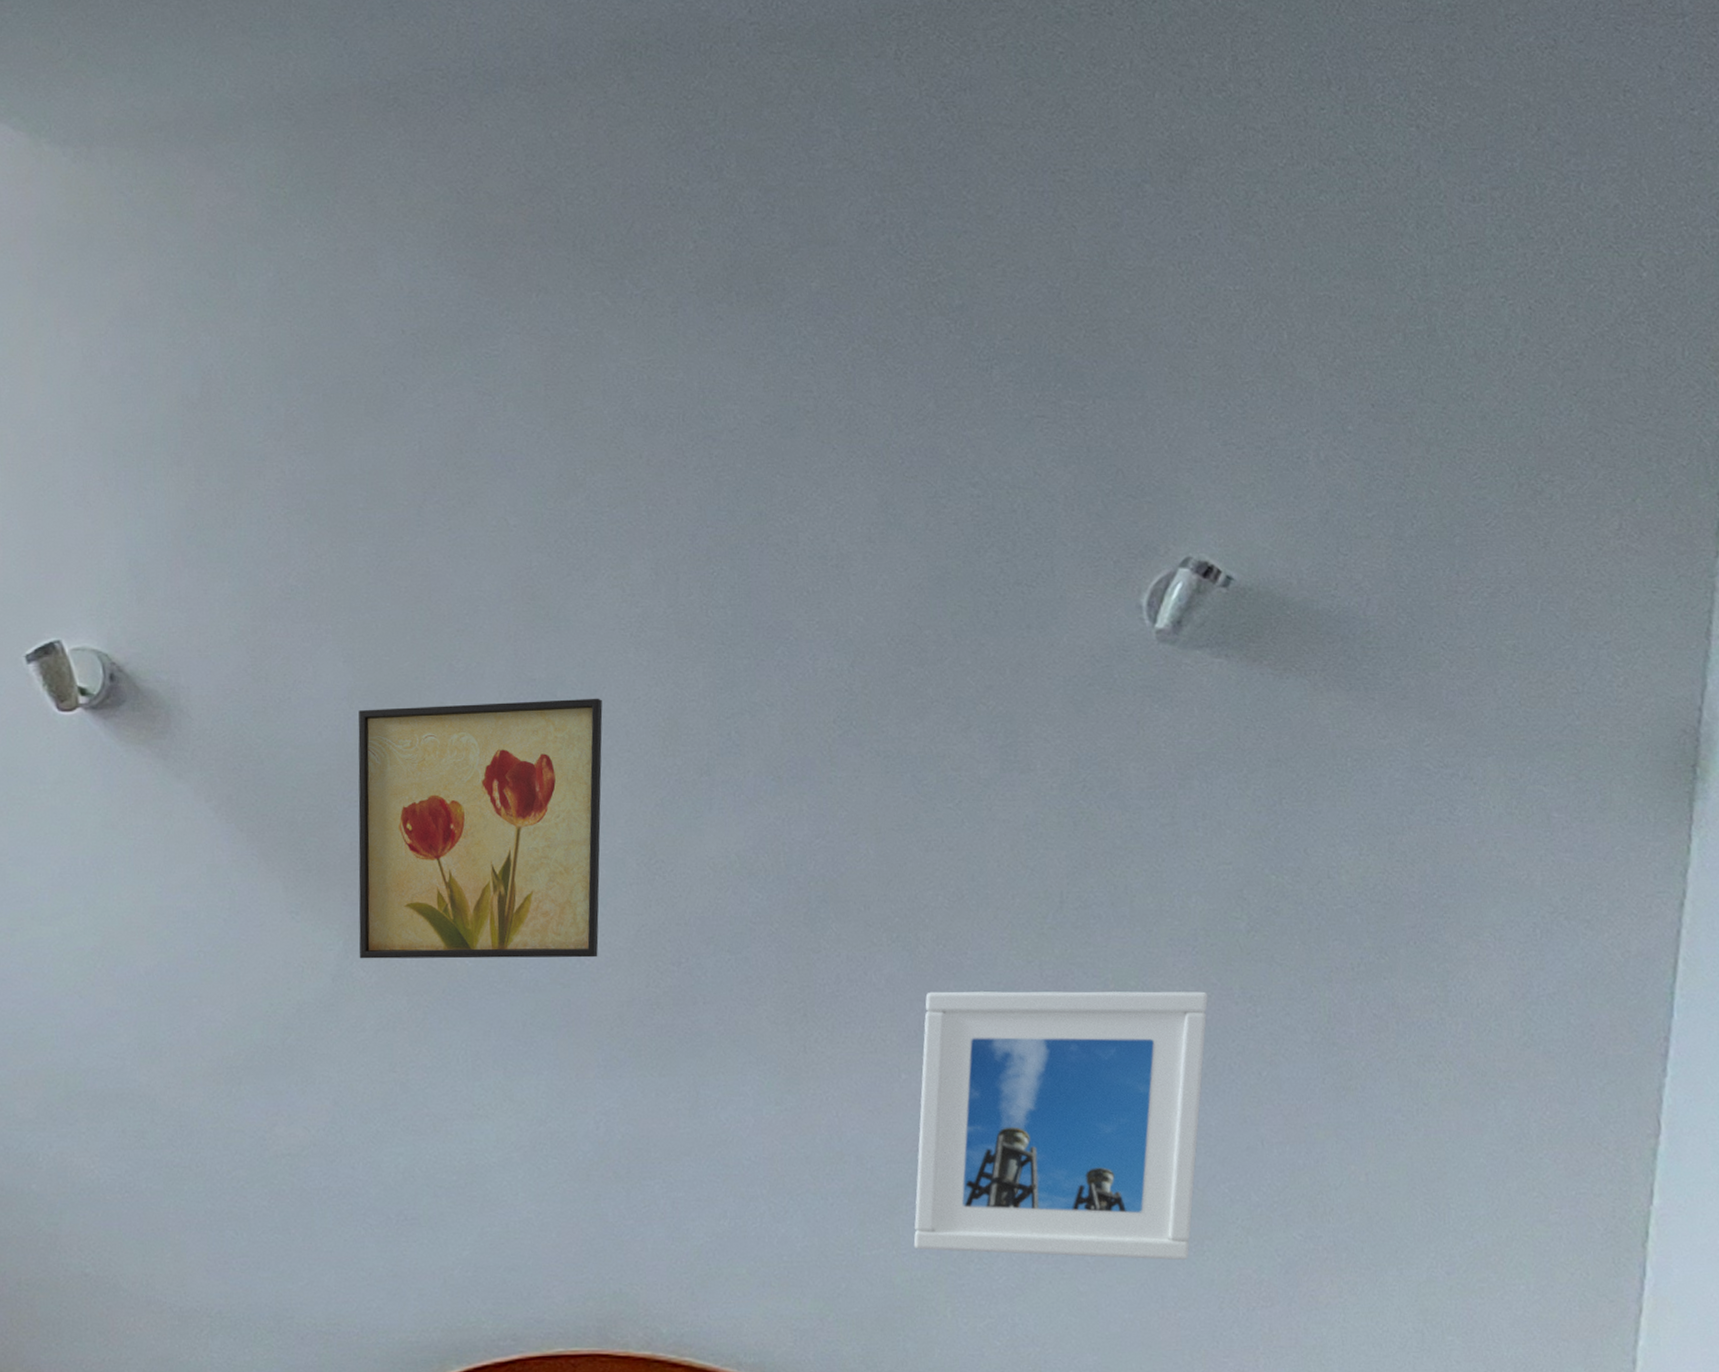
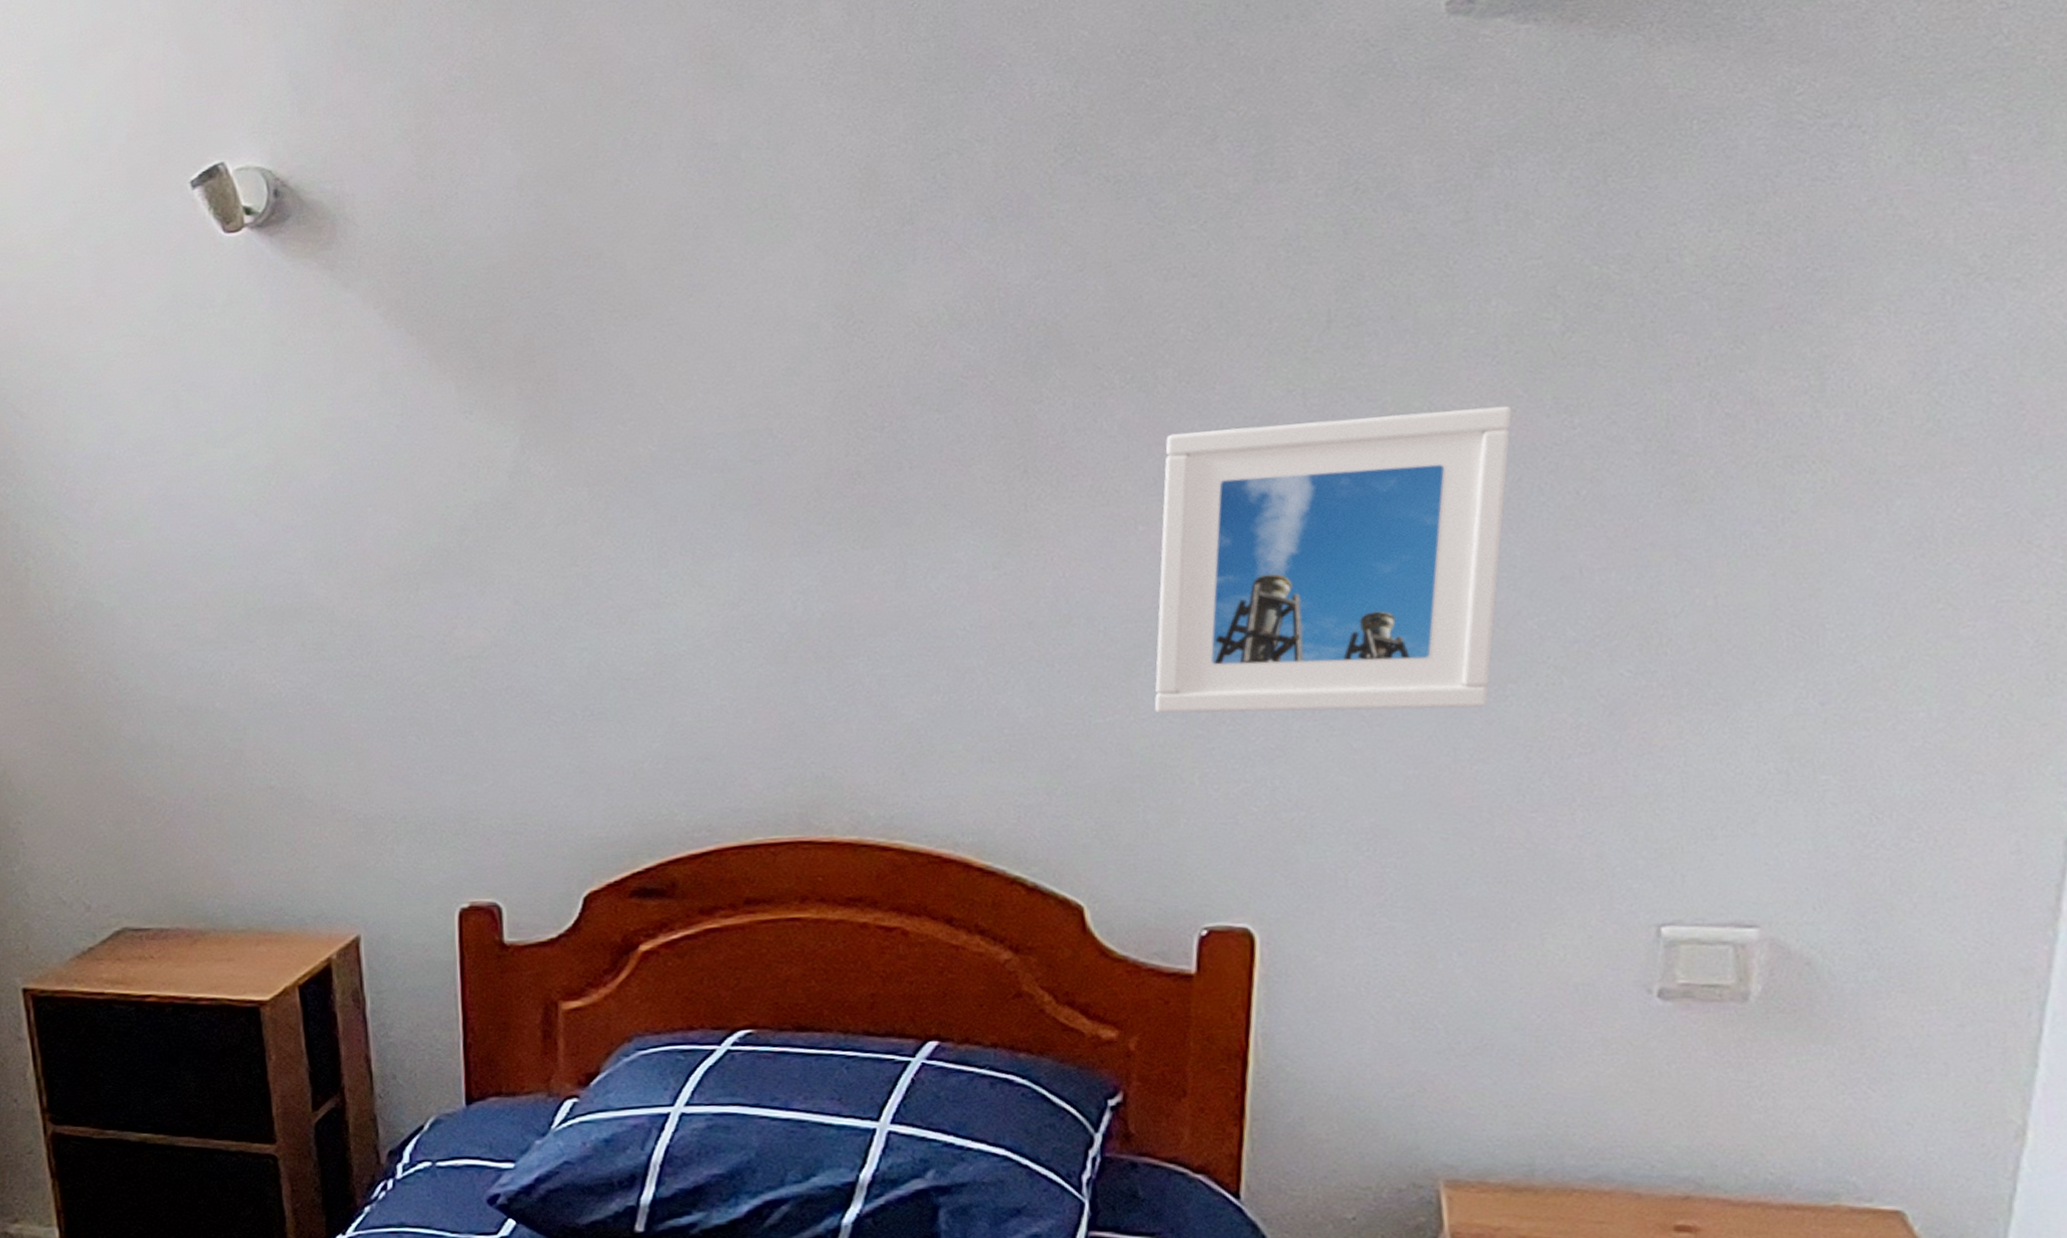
wall art: present [358,698,603,959] -> none [528,155,792,454]

